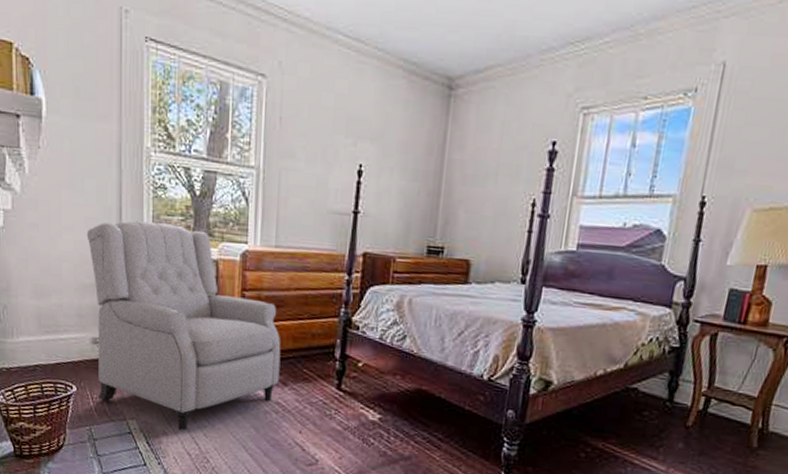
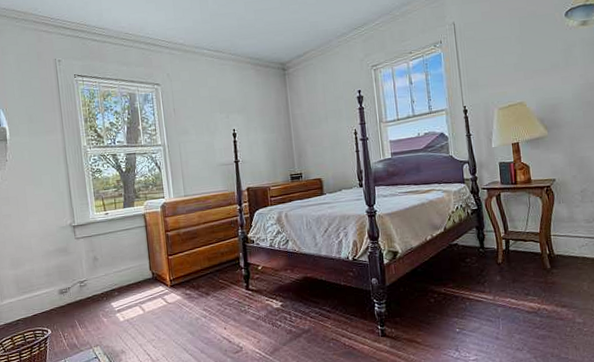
chair: present [86,221,281,431] -> none [47,195,203,347]

